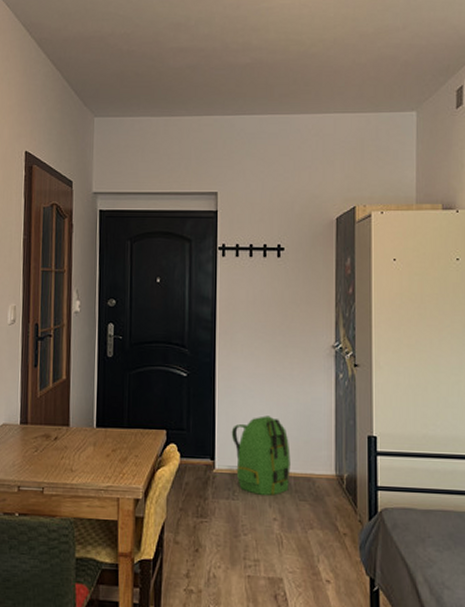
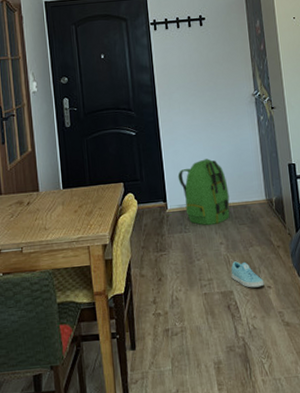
sneaker: none [283,543,322,580] -> present [231,261,264,288]

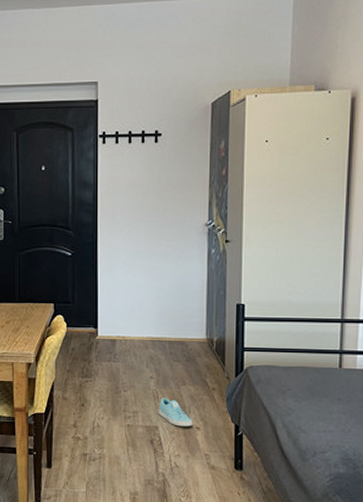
backpack: present [178,159,230,225] -> none [112,288,166,357]

